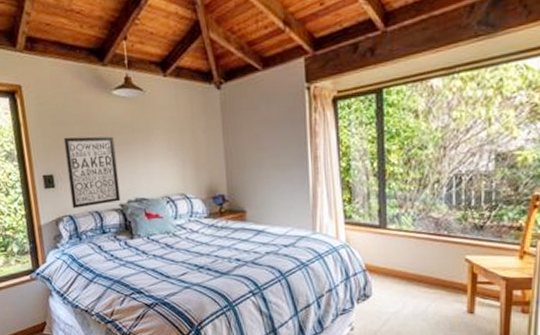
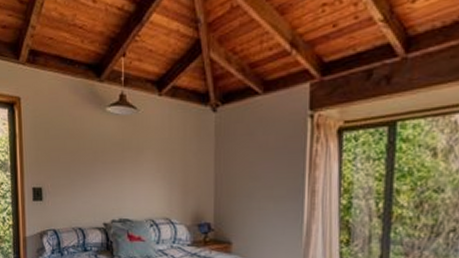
wall art: present [63,136,121,209] -> none [55,151,105,223]

